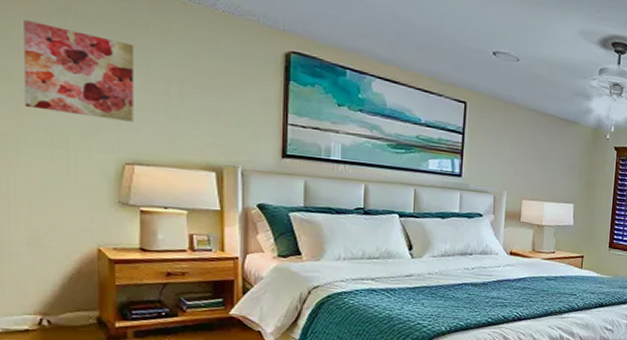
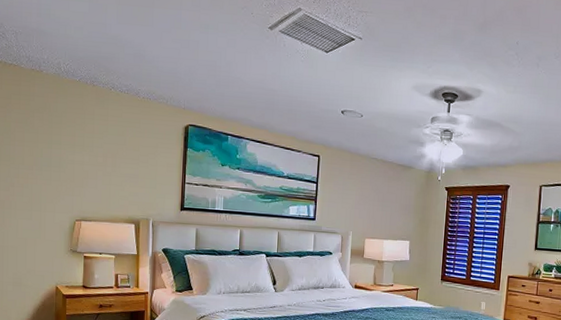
wall art: present [23,20,135,122] -> none [16,118,85,188]

